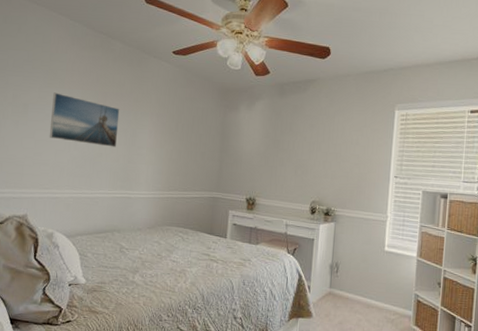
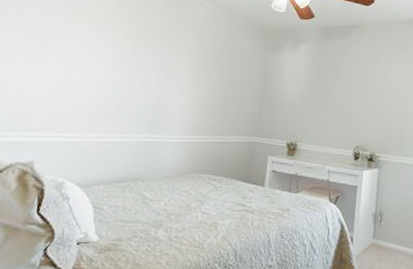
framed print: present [49,92,120,147] -> none [69,27,154,88]

